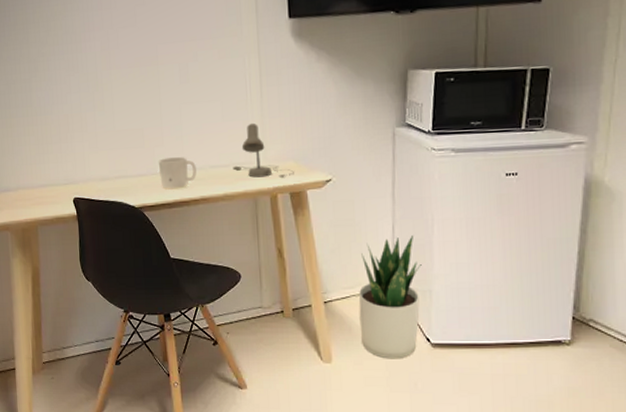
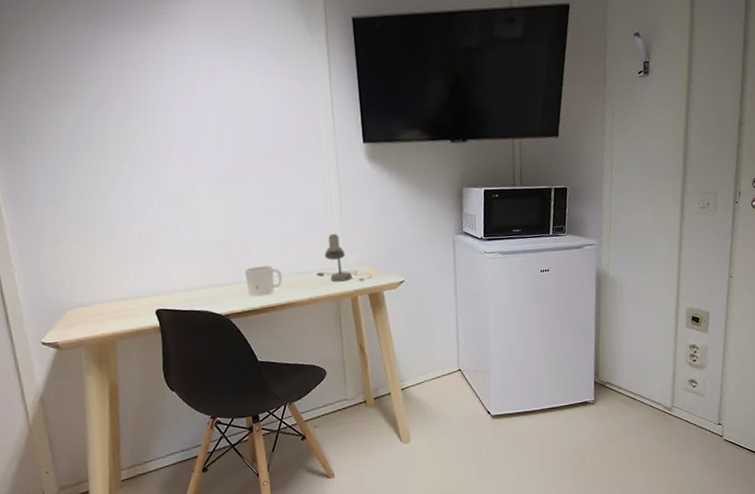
planter: present [358,236,422,359] -> none [431,325,481,434]

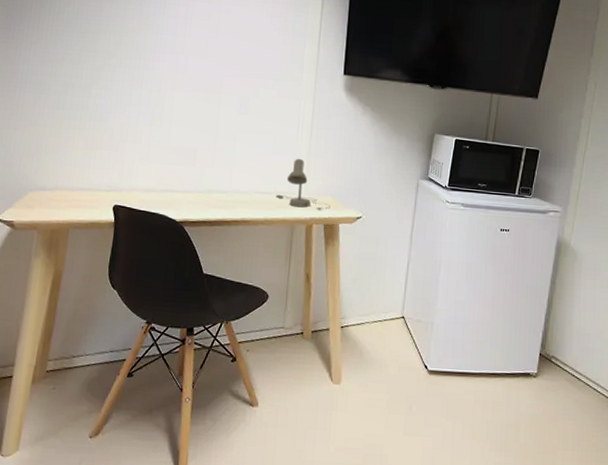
mug: present [244,265,282,297] -> none [205,178,242,209]

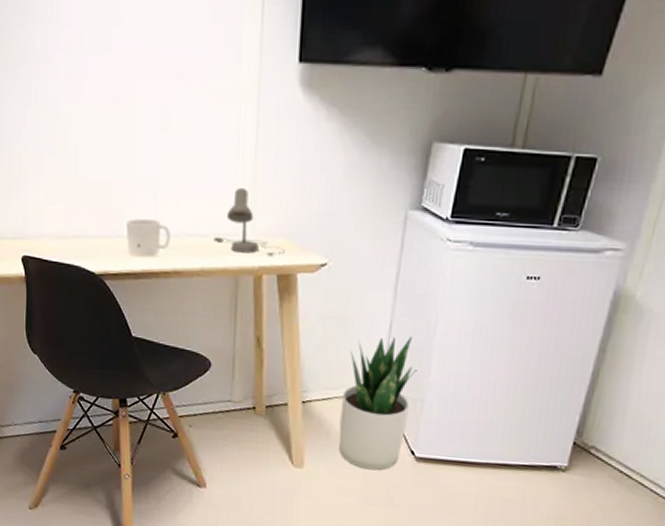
mug: none [205,178,242,209] -> present [125,218,170,258]
planter: none [369,273,428,384] -> present [339,337,417,471]

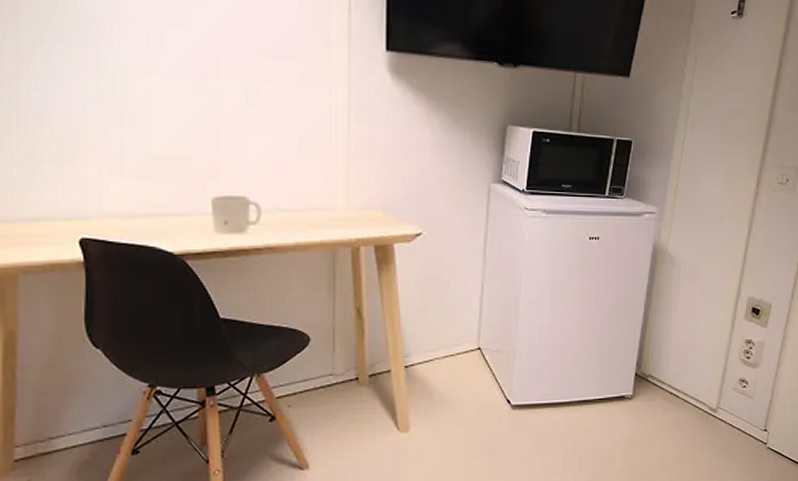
desk lamp: present [213,187,285,256] -> none [308,163,381,228]
planter: present [339,337,417,471] -> none [441,296,507,424]

